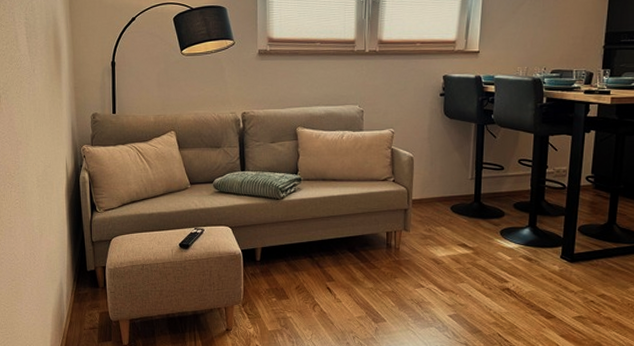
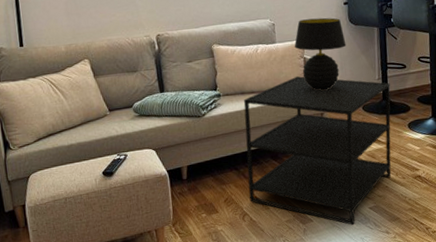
side table: none [321,168,484,331] -> present [243,76,391,225]
table lamp: none [382,108,439,184] -> present [294,17,347,90]

